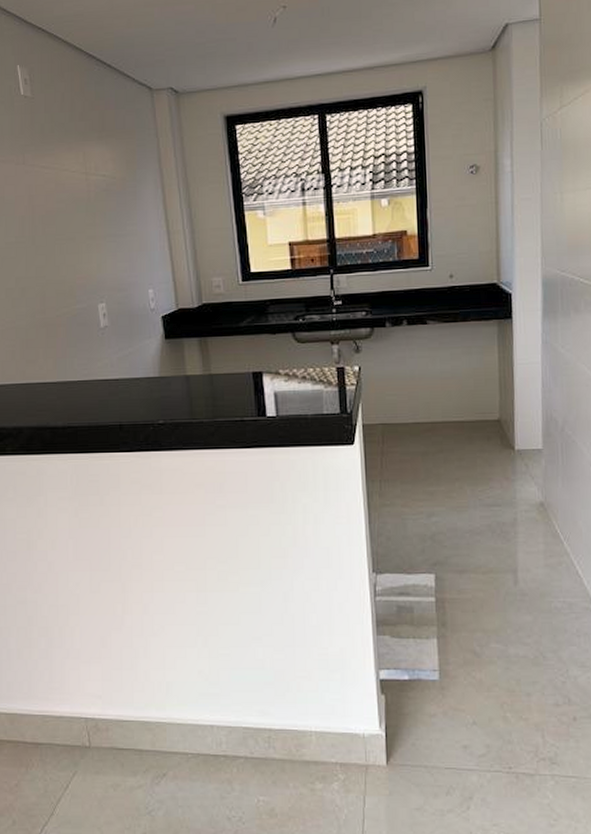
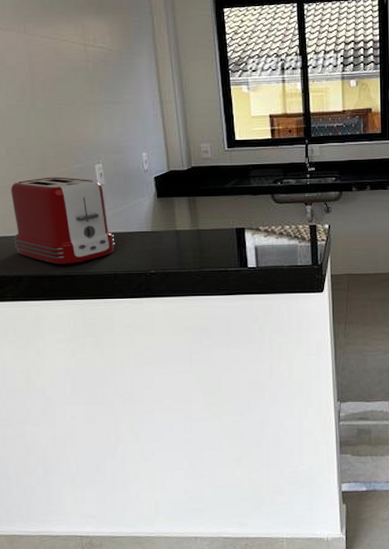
toaster: none [10,318,120,415] -> present [11,177,115,265]

